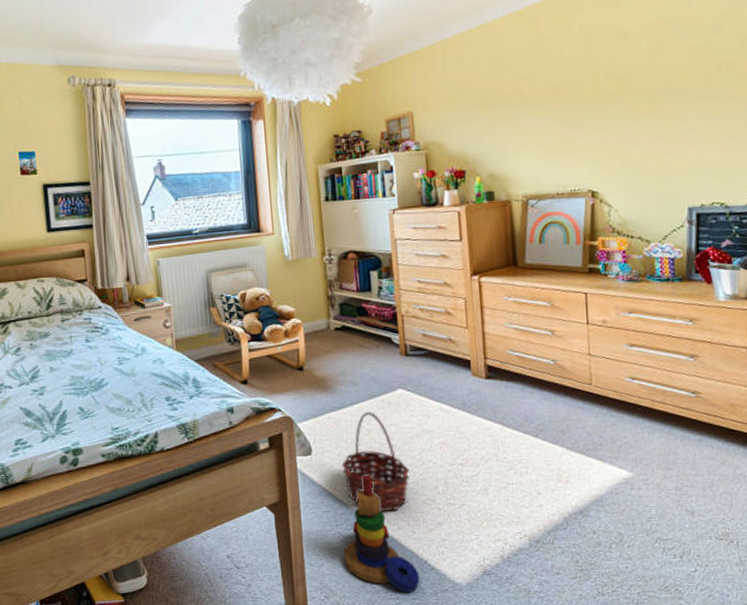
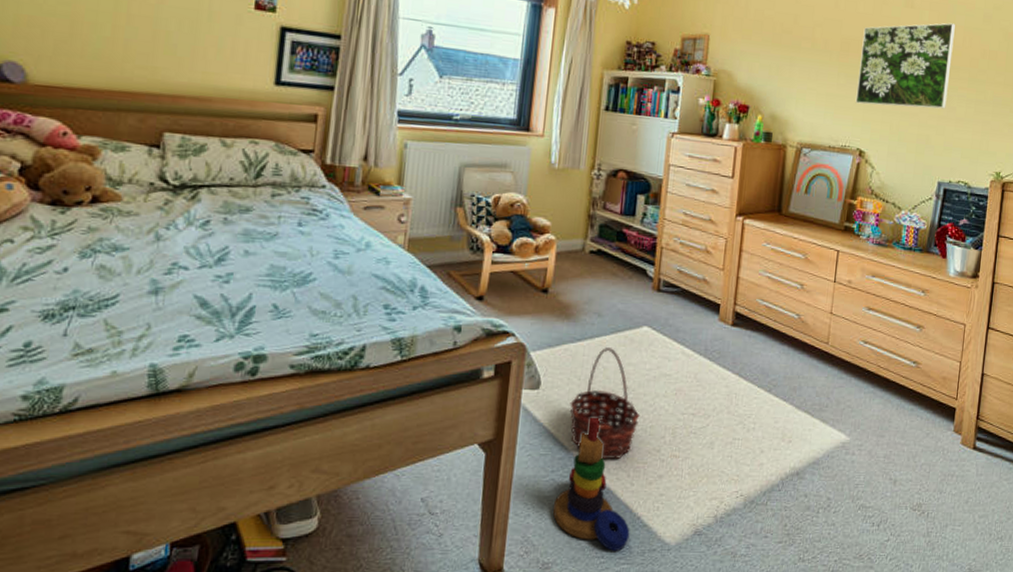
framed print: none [574,43,684,146] -> present [855,23,955,109]

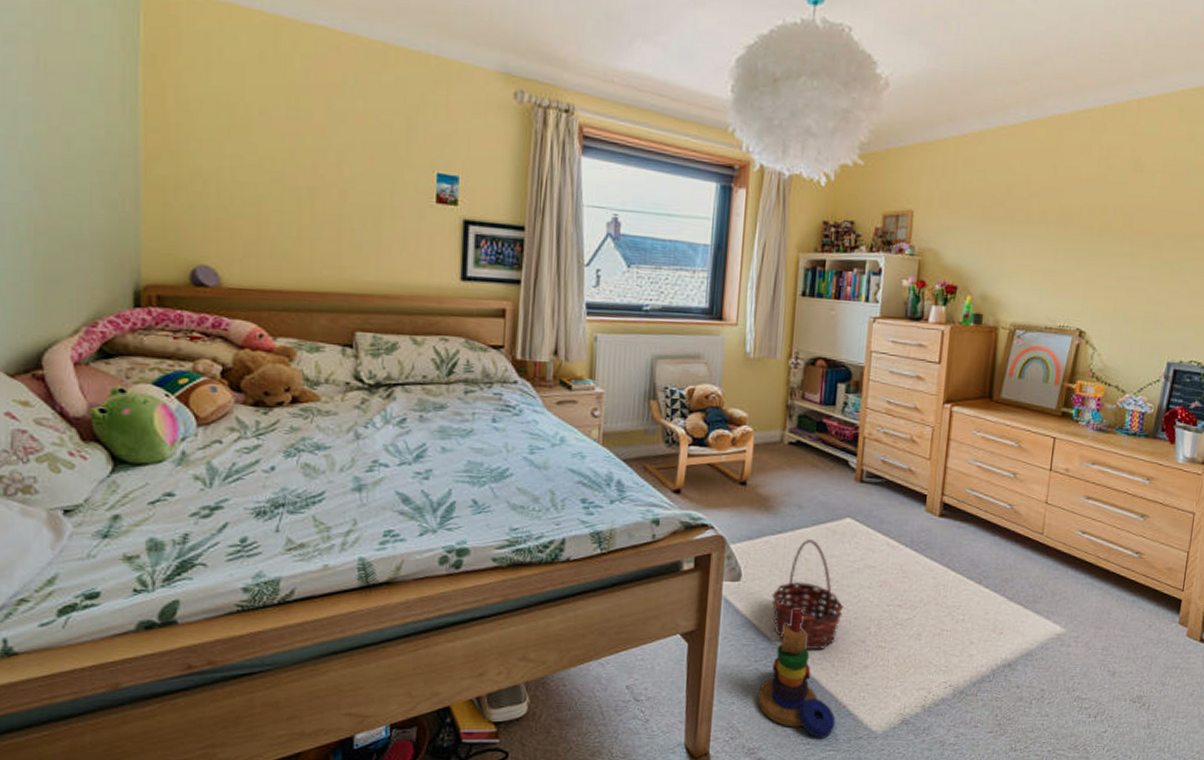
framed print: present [855,23,955,109] -> none [1075,187,1191,283]

